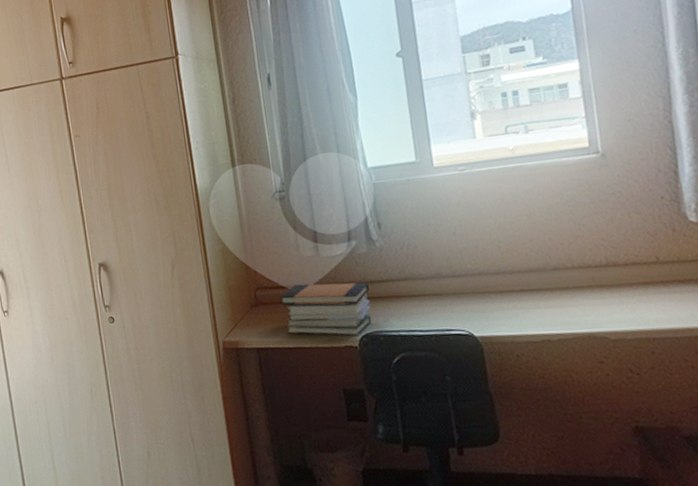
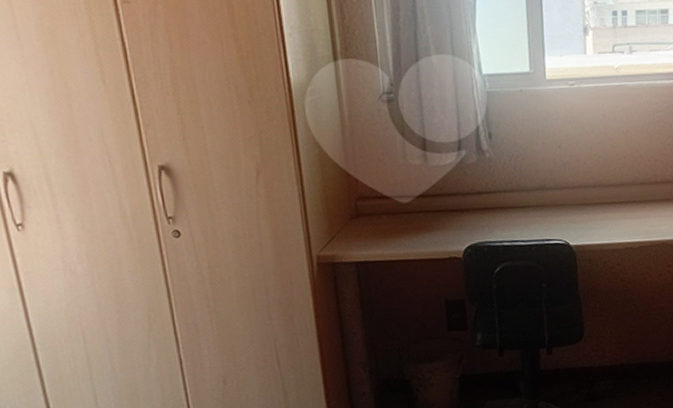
book stack: present [279,282,372,336] -> none [382,193,477,248]

